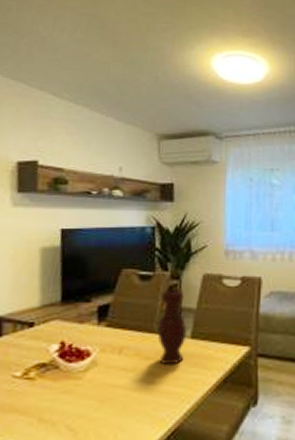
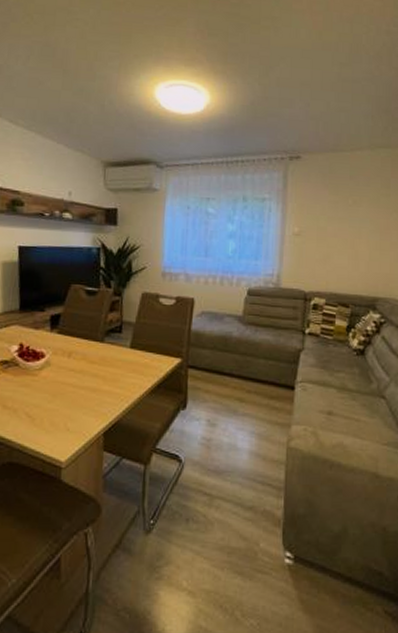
vase: present [157,290,187,366] -> none [101,305,127,370]

